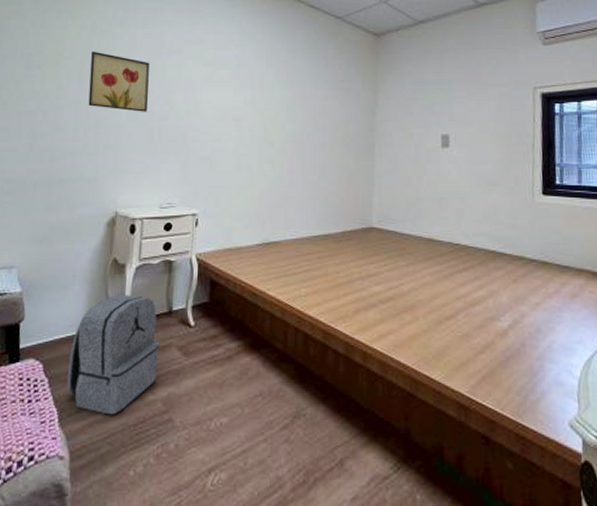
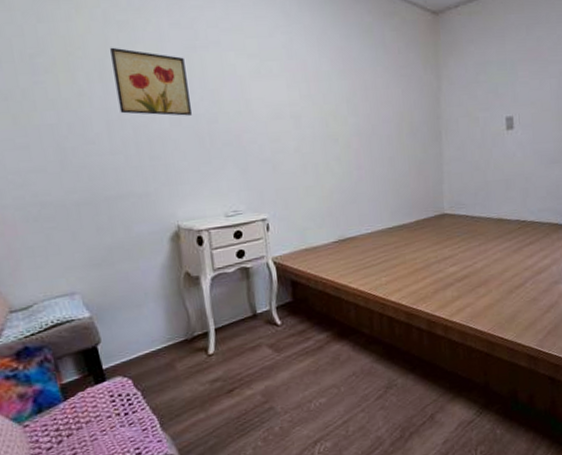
backpack: present [67,293,160,415] -> none [158,304,252,413]

